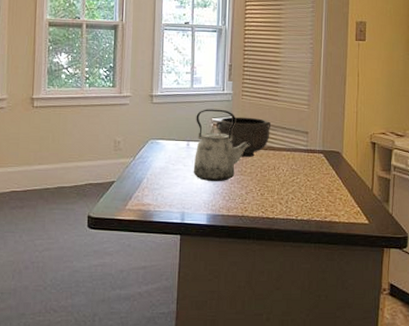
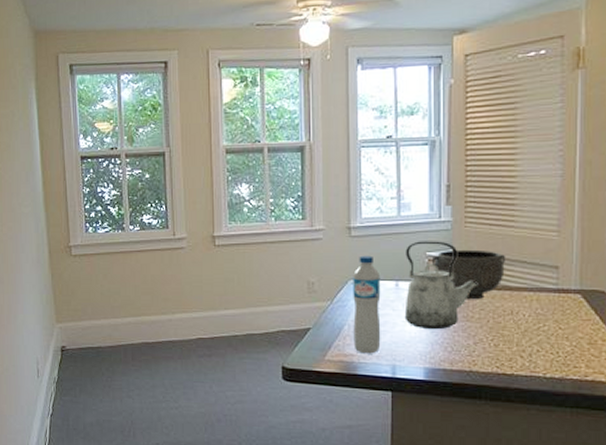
water bottle: none [151,119,175,203] -> present [353,255,381,354]

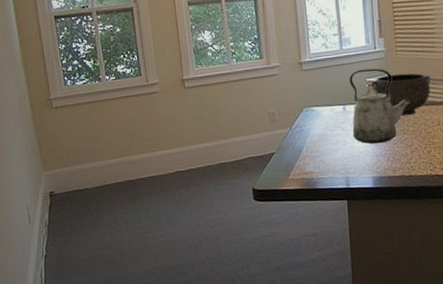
water bottle: present [353,255,381,354] -> none [307,85,335,170]

